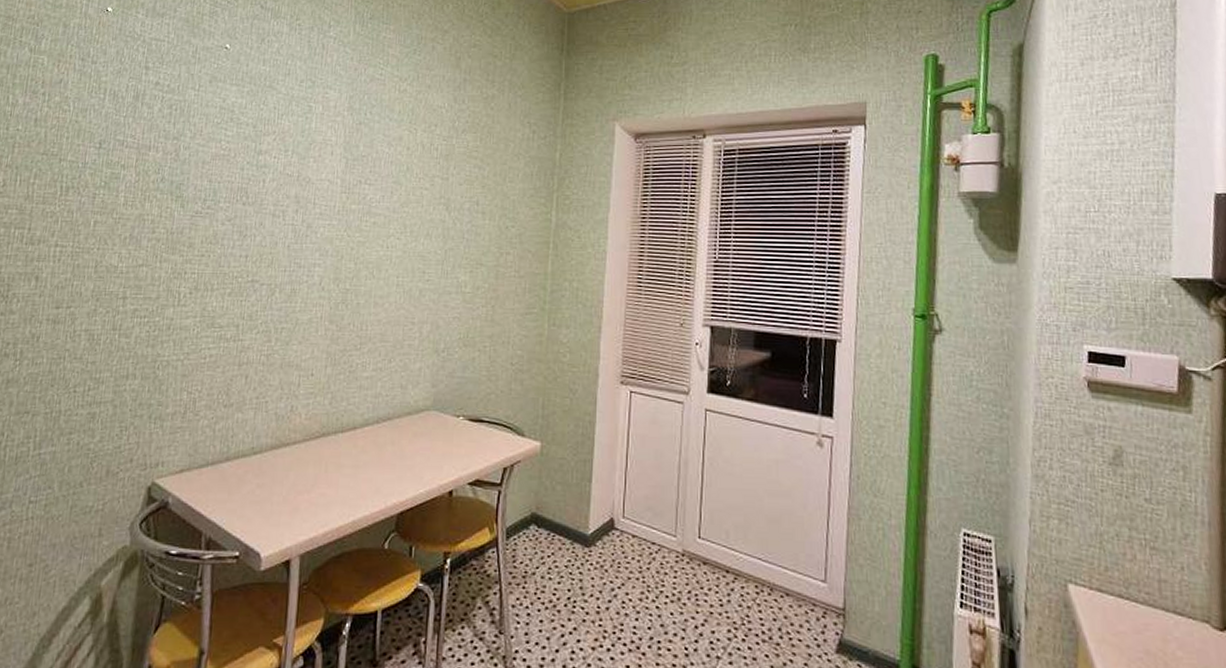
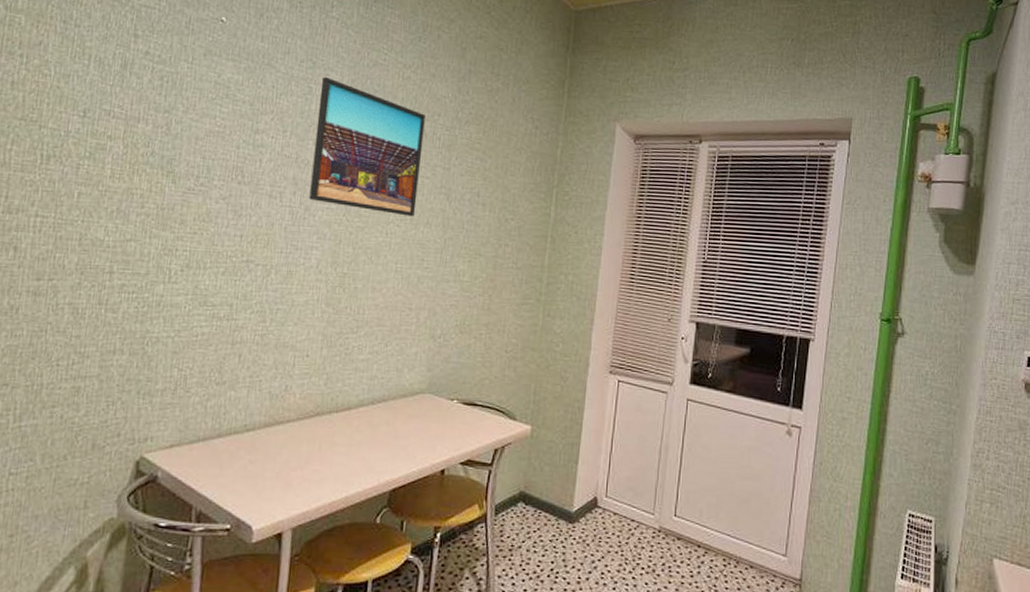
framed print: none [311,94,422,229] -> present [309,76,425,217]

